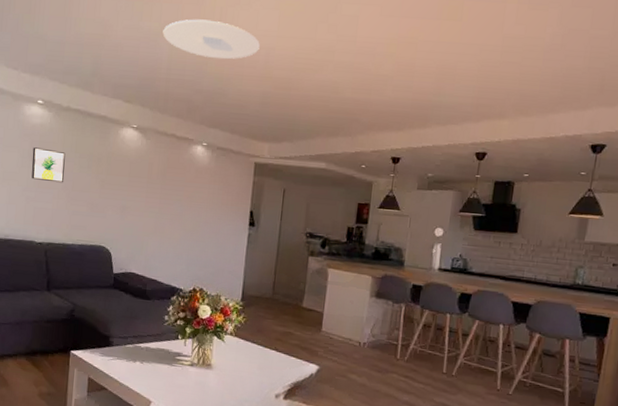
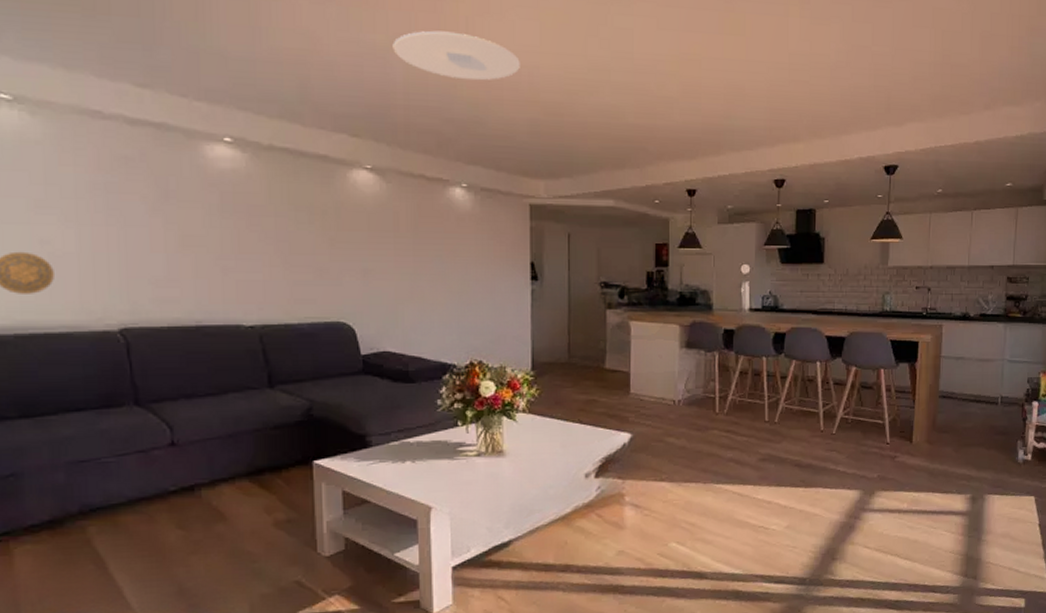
wall art: present [31,147,66,183] -> none [224,200,275,246]

